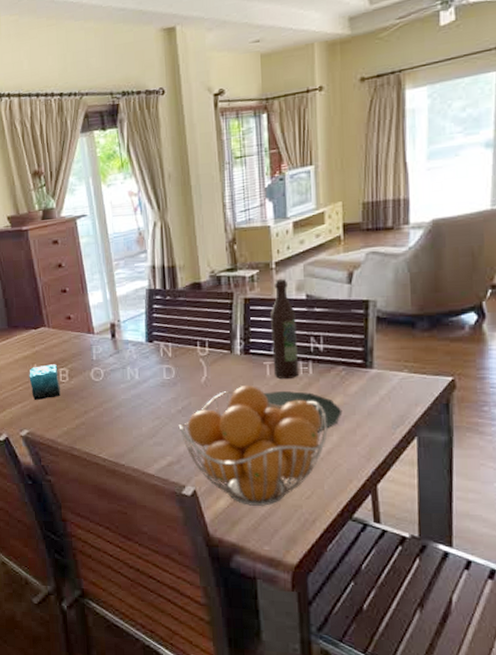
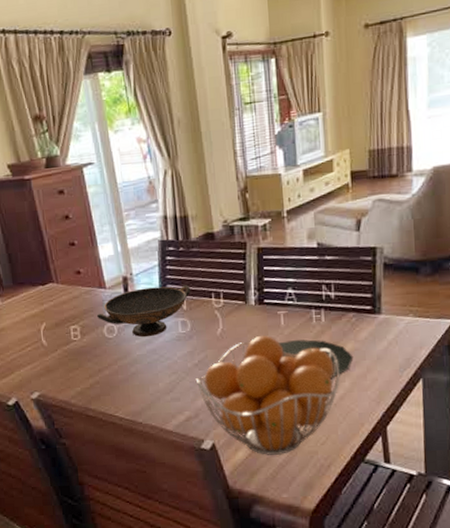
candle: present [29,364,60,400] -> none [38,322,72,360]
decorative bowl: none [85,333,177,382] -> present [97,285,191,338]
wine bottle: present [270,279,298,379] -> none [283,228,311,328]

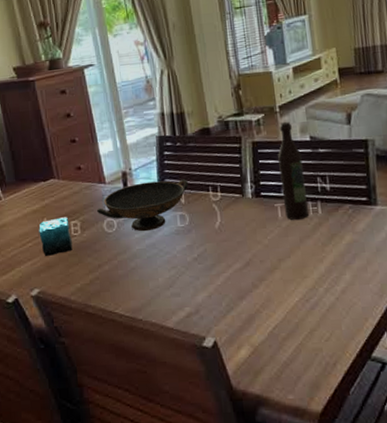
candle: none [38,322,72,360] -> present [39,217,73,256]
fruit basket: present [195,335,340,455] -> none [195,227,341,353]
plate: present [278,339,354,378] -> none [276,231,353,271]
wine bottle: none [283,228,311,328] -> present [278,122,309,220]

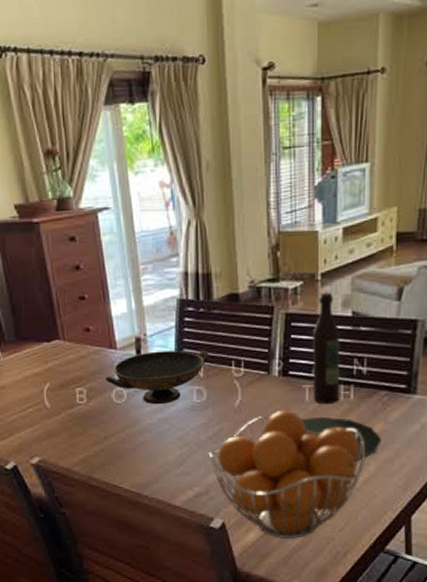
candle: present [39,217,73,256] -> none [41,383,77,423]
fruit basket: none [195,227,341,353] -> present [208,409,366,539]
plate: none [276,231,353,271] -> present [301,416,382,461]

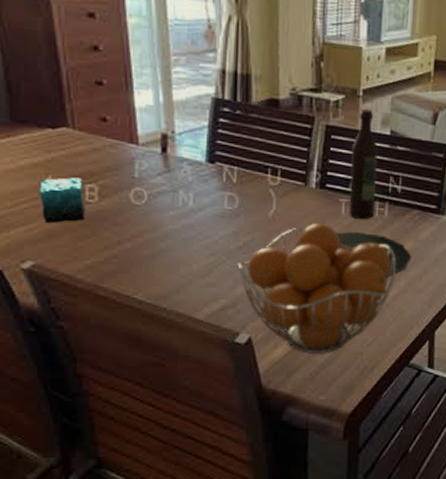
candle: none [41,383,77,423] -> present [39,177,85,223]
decorative bowl: present [106,350,210,405] -> none [123,151,245,210]

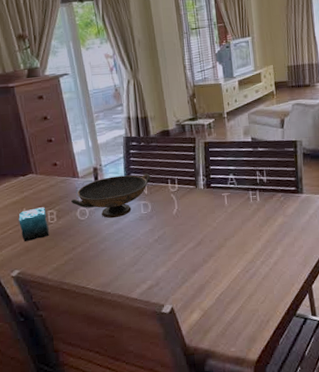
decorative bowl: none [123,151,245,210] -> present [71,173,151,219]
fruit basket: present [237,222,397,354] -> none [156,213,274,315]
plate: present [336,231,412,277] -> none [223,215,284,247]
wine bottle: present [349,109,378,219] -> none [225,126,249,206]

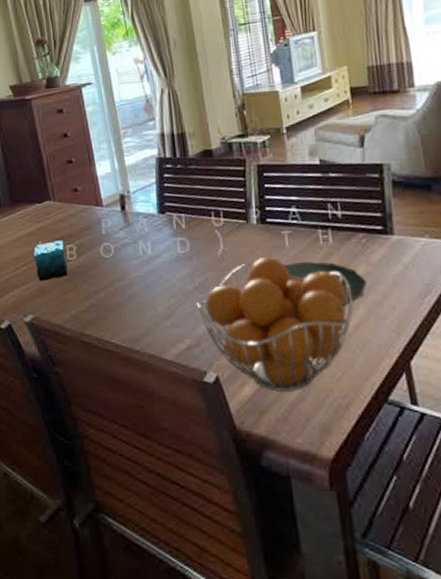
decorative bowl: present [71,173,151,219] -> none [94,203,190,258]
fruit basket: none [156,213,274,315] -> present [196,256,354,392]
plate: none [223,215,284,247] -> present [283,261,367,305]

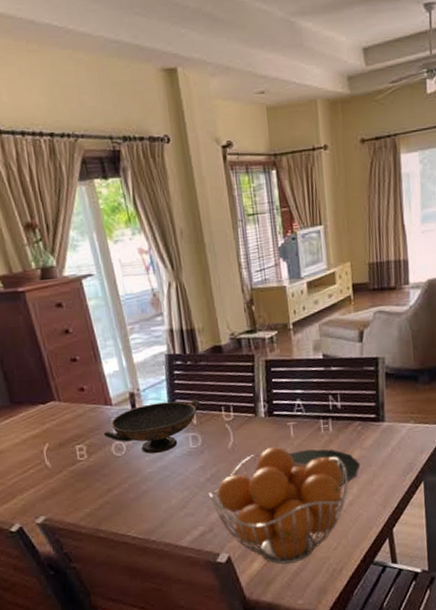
candle: present [33,240,68,281] -> none [40,441,79,483]
decorative bowl: none [94,203,190,258] -> present [104,399,201,454]

